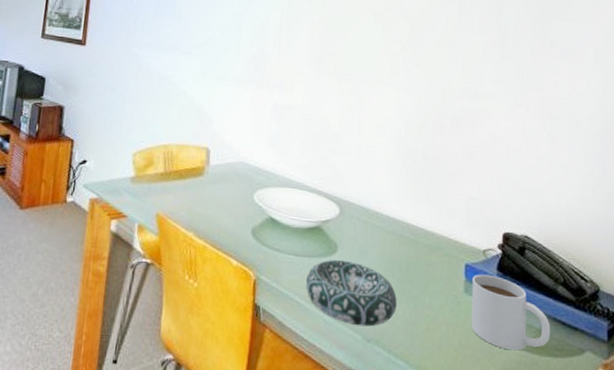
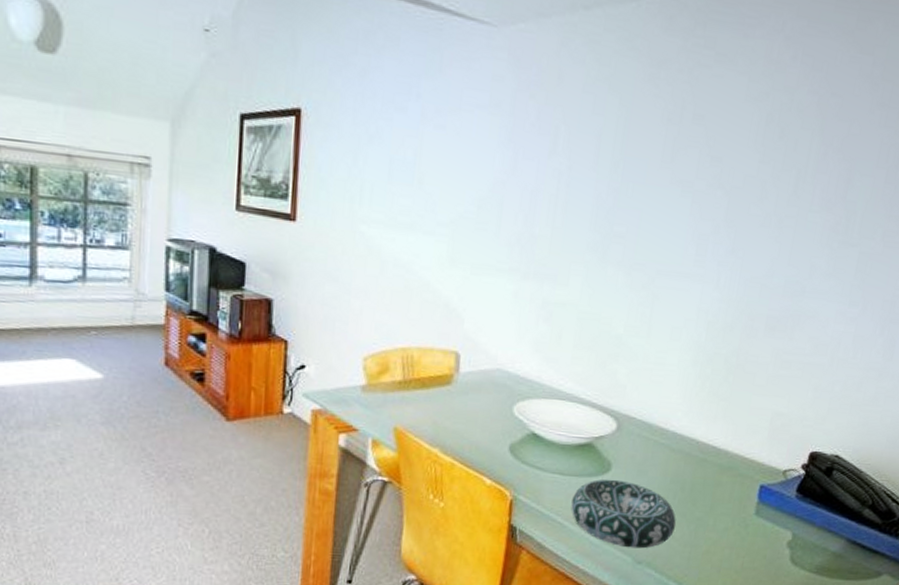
mug: present [471,274,551,351] -> none [758,495,848,573]

